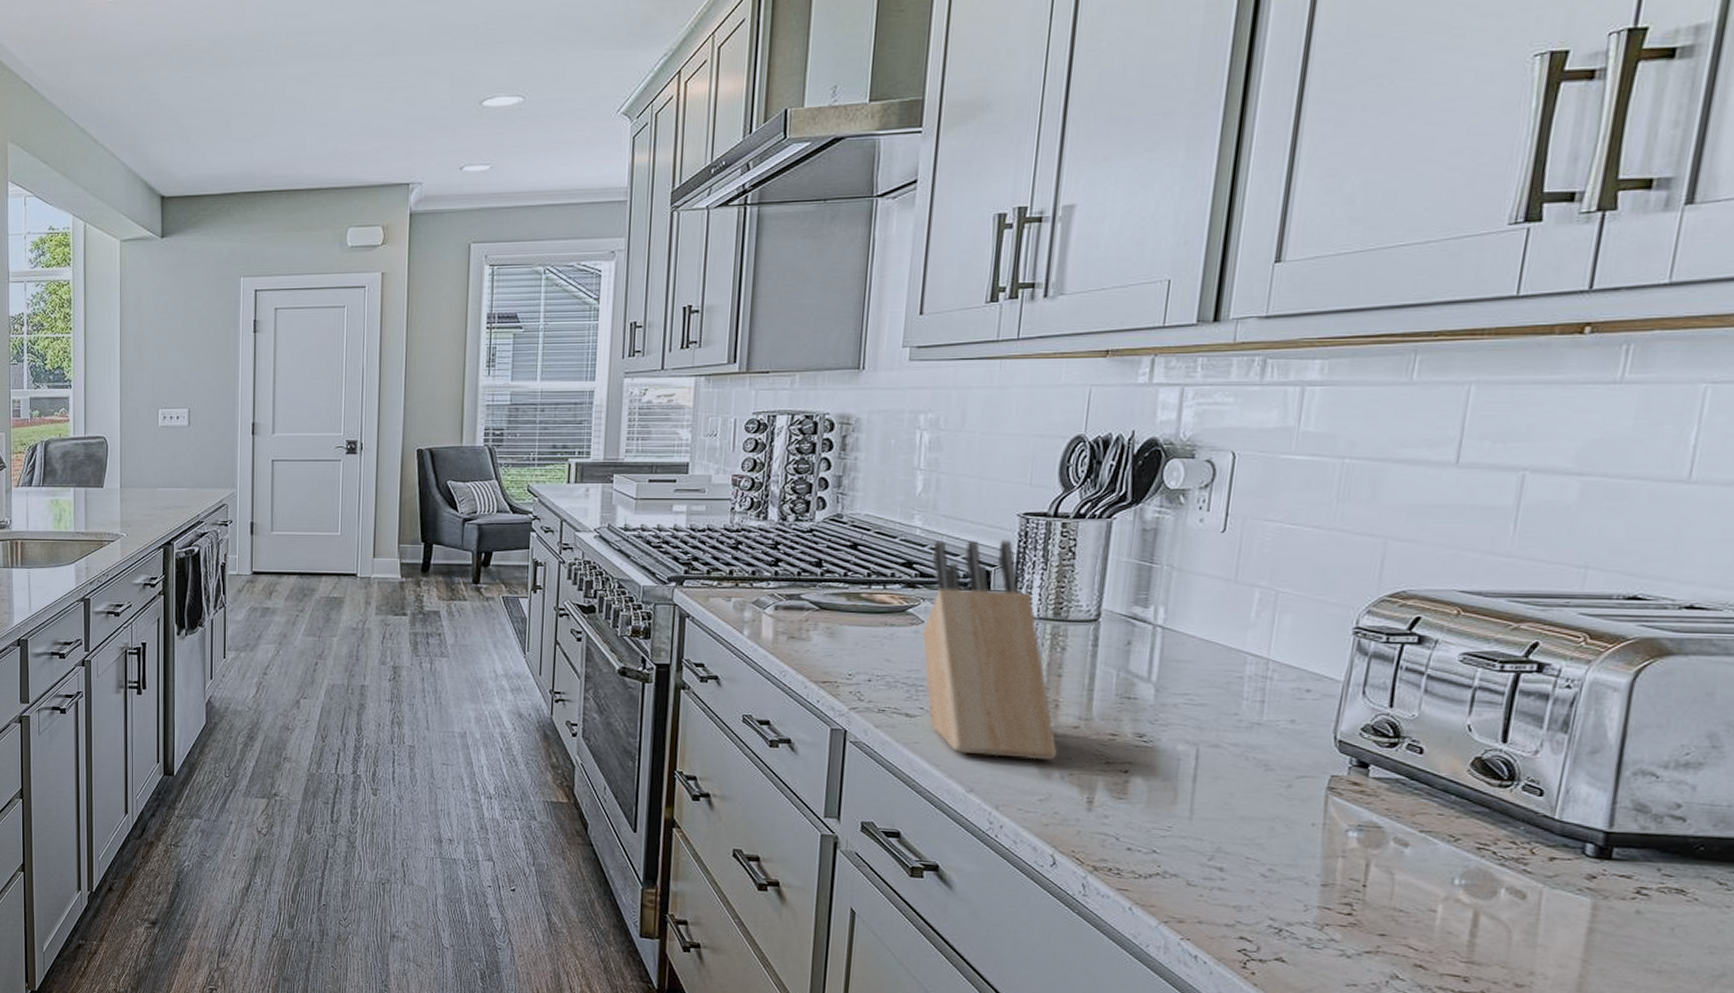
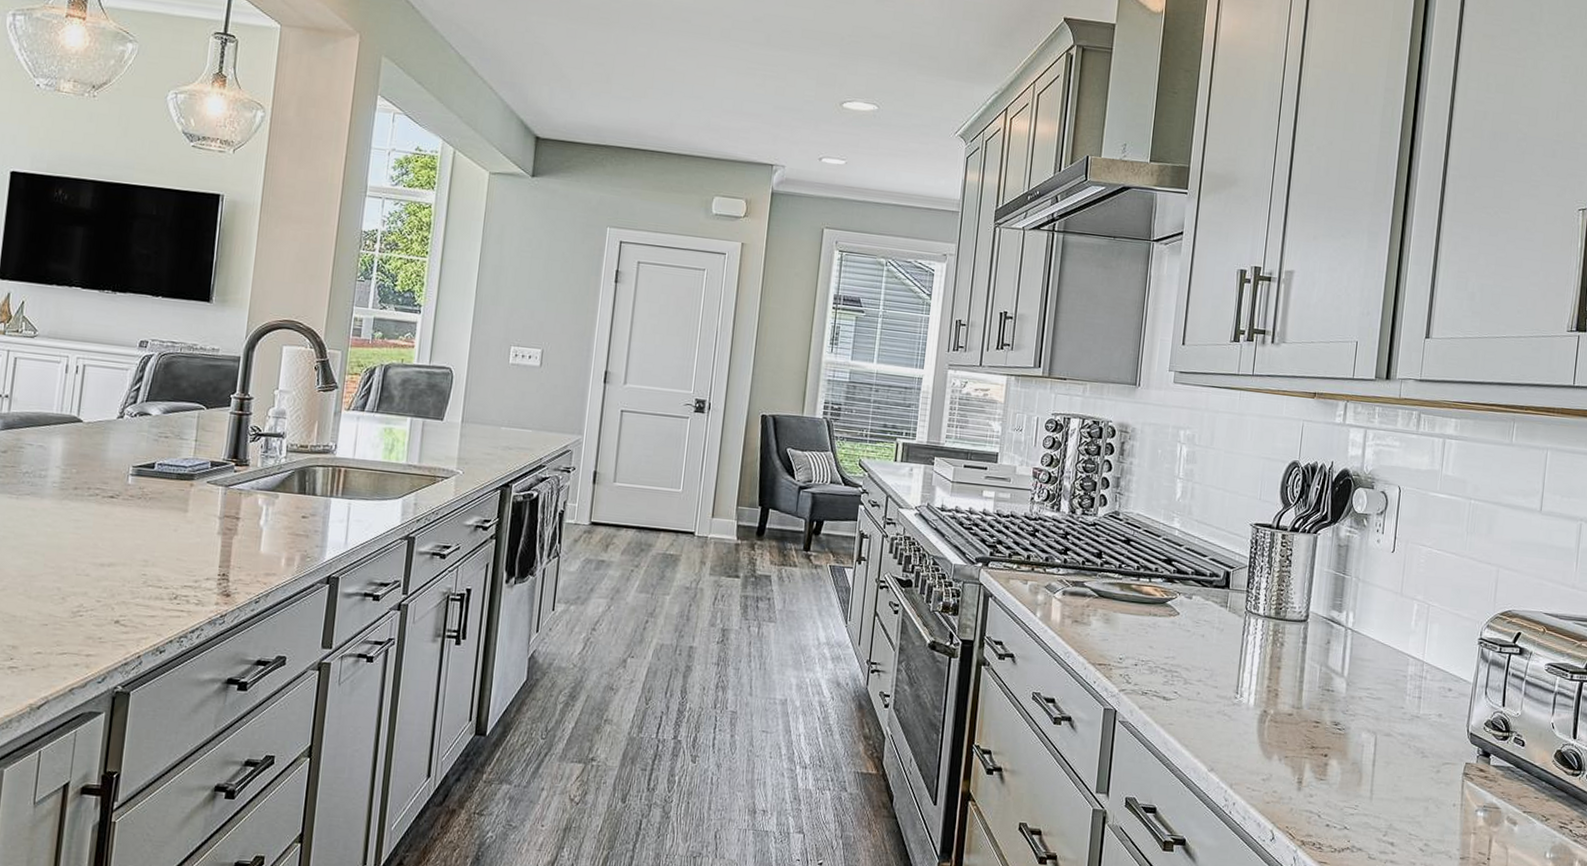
knife block: present [921,540,1057,761] -> none [1177,542,1277,744]

